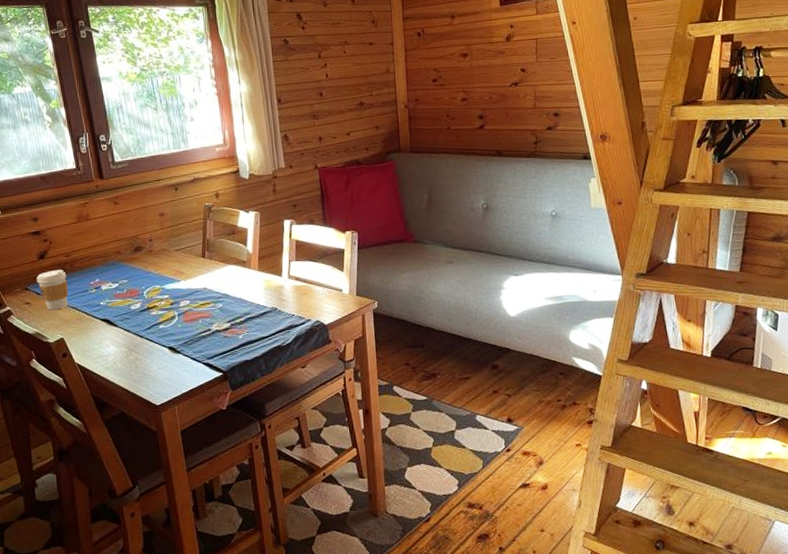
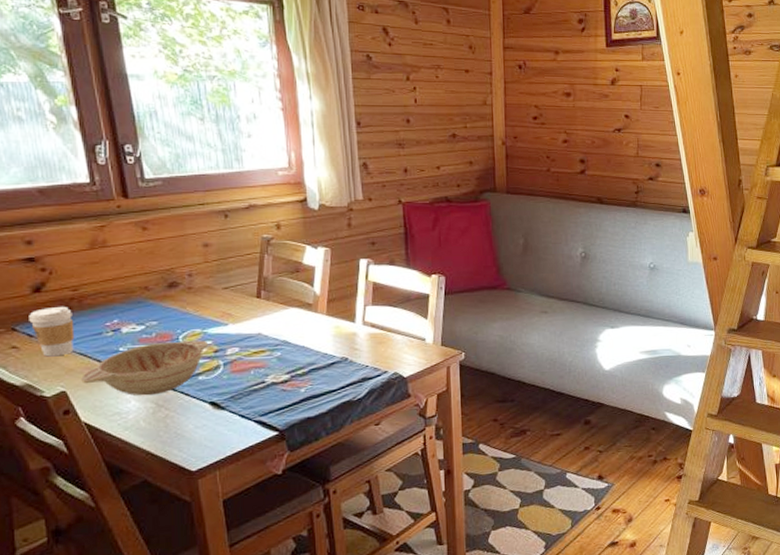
decorative bowl: none [74,294,167,342] -> present [81,340,209,396]

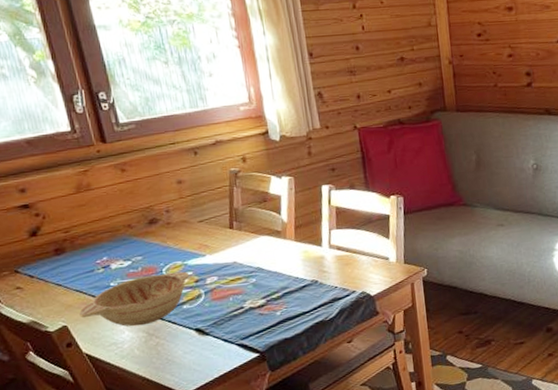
coffee cup: present [29,306,75,357] -> none [28,247,71,295]

